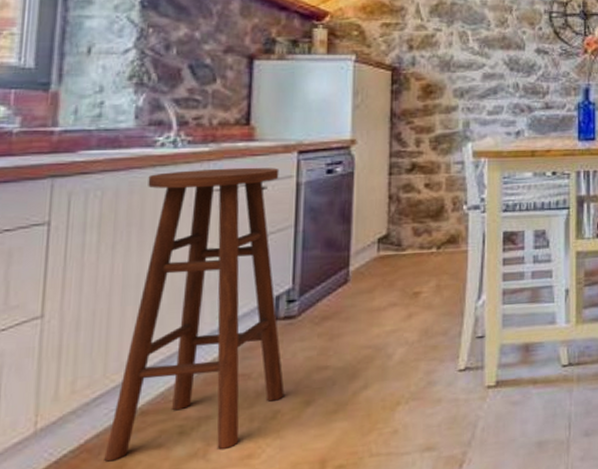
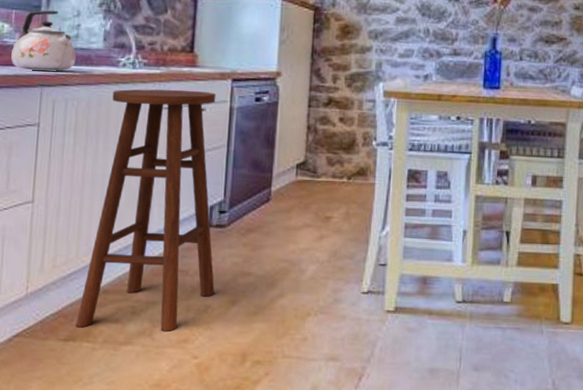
kettle: none [9,87,99,159] -> present [11,10,77,71]

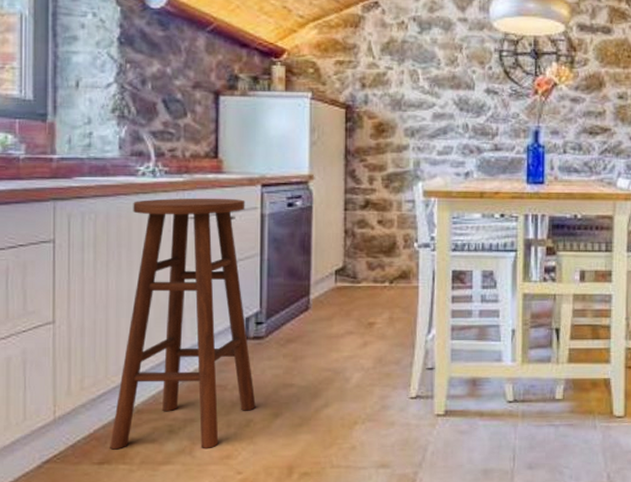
kettle: present [11,10,77,71] -> none [18,118,91,183]

